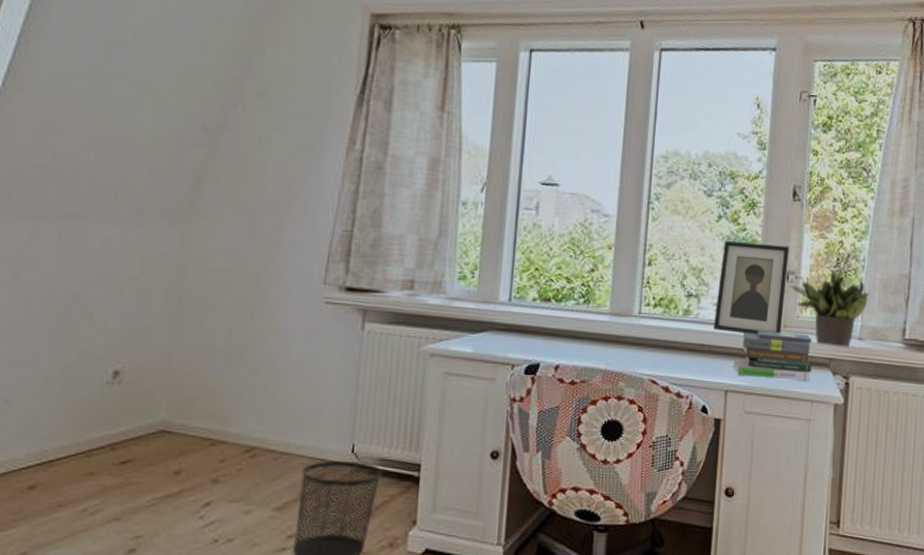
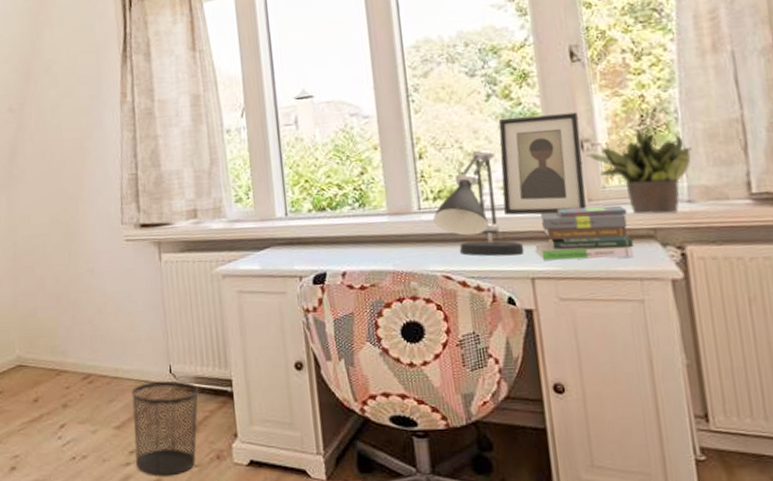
desk lamp: none [650,266,724,369] -> present [433,149,525,257]

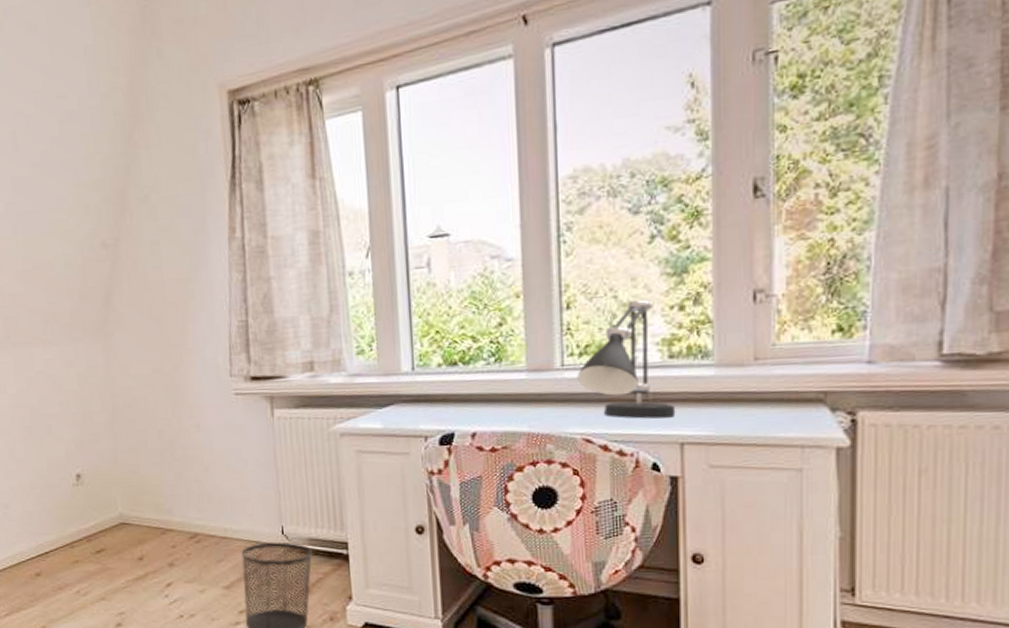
picture frame: present [498,112,586,216] -> none [658,258,755,375]
books: present [534,205,633,261] -> none [688,365,798,425]
potted plant: present [585,128,692,215] -> none [757,277,881,376]

